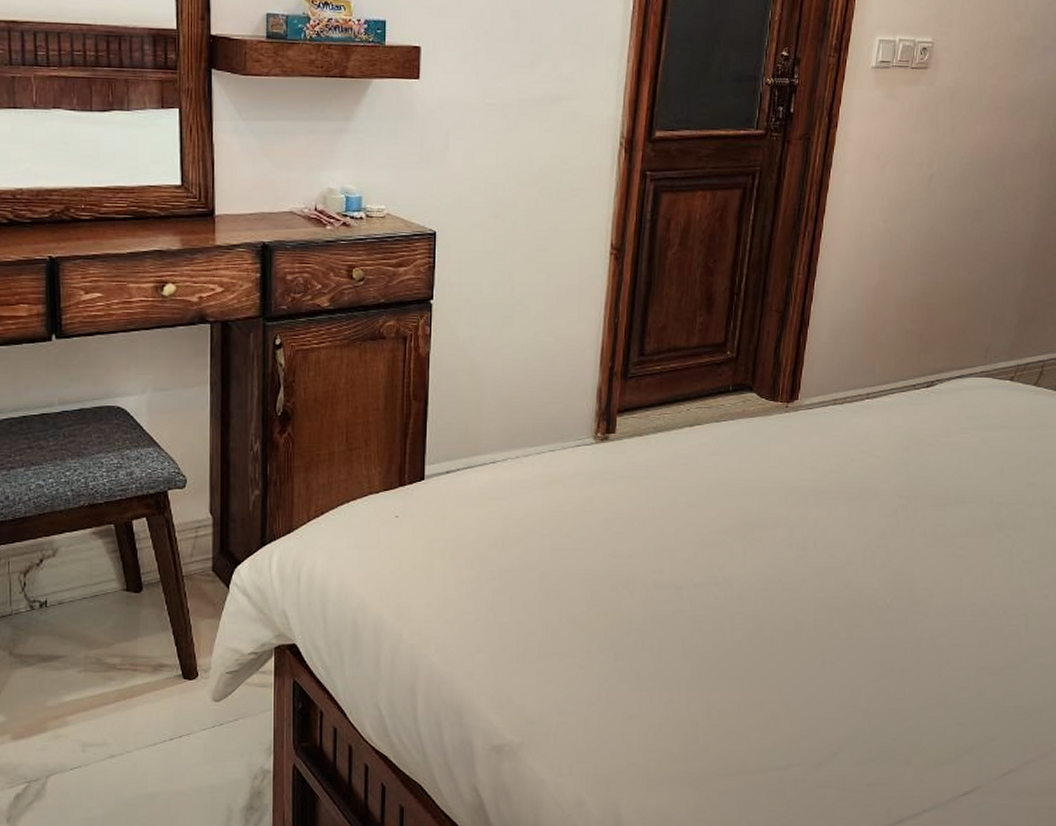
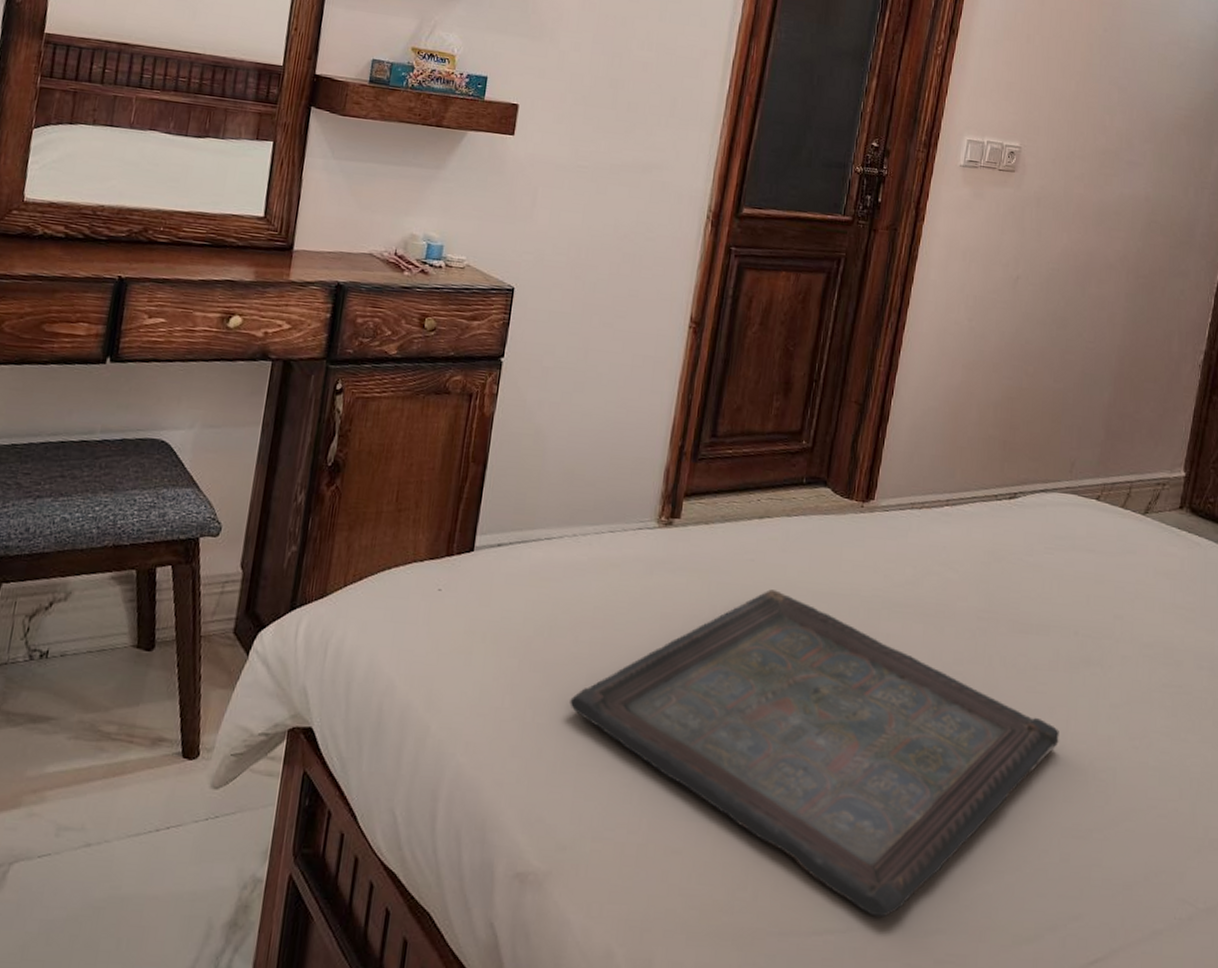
serving tray: none [527,489,976,754] -> present [570,589,1059,917]

